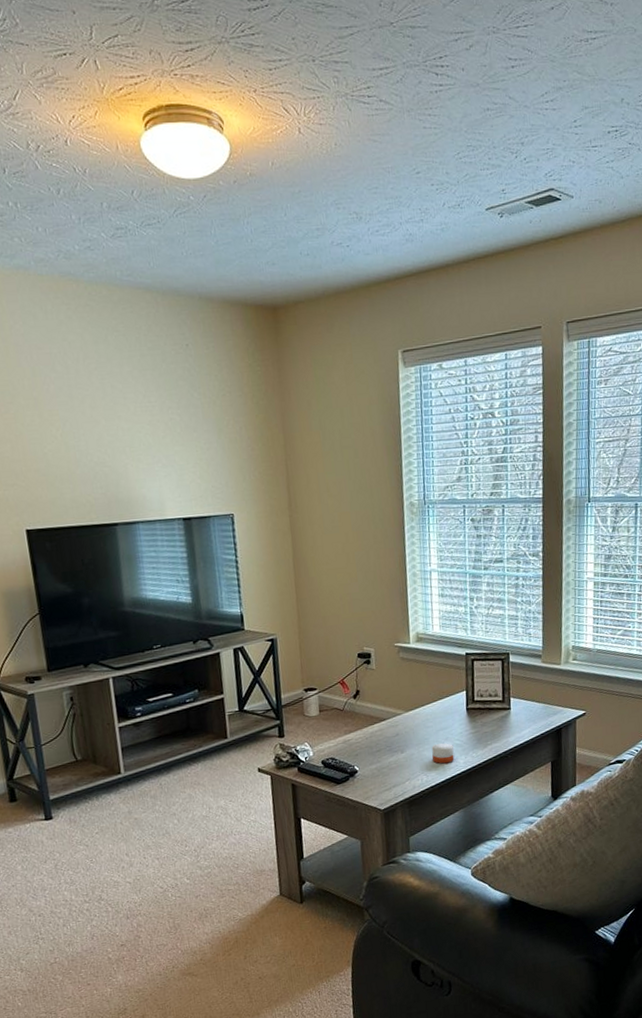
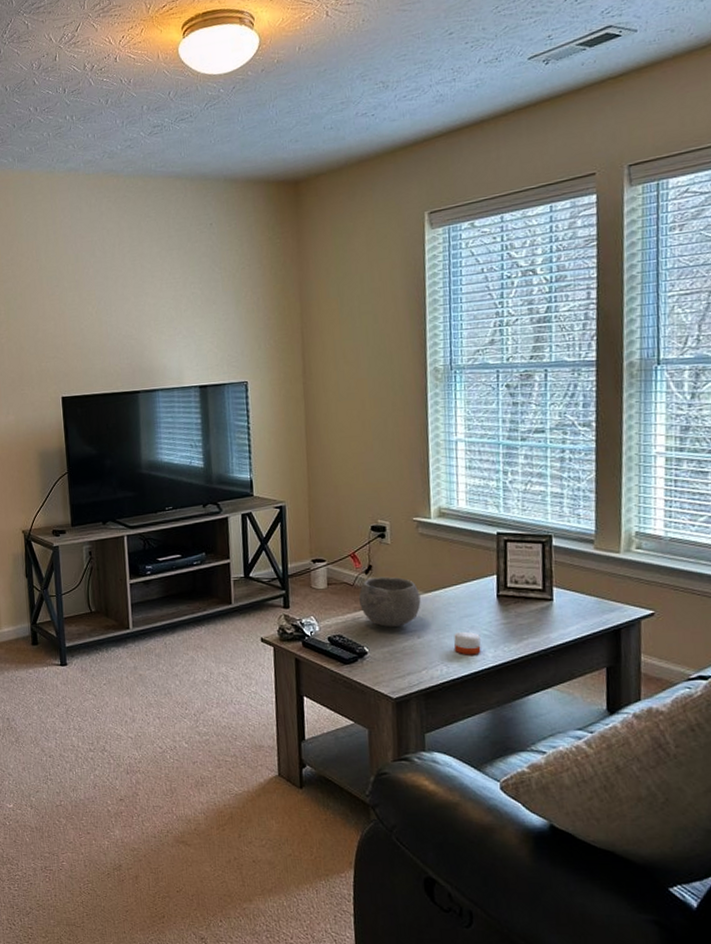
bowl: none [348,699,404,746] -> present [358,576,421,628]

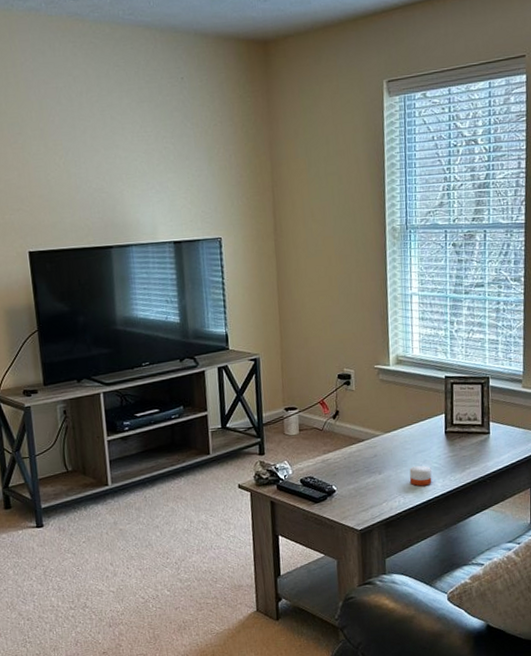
bowl: present [358,576,421,628] -> none [327,420,382,467]

